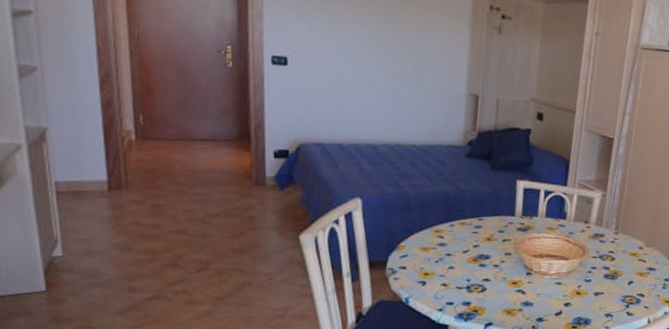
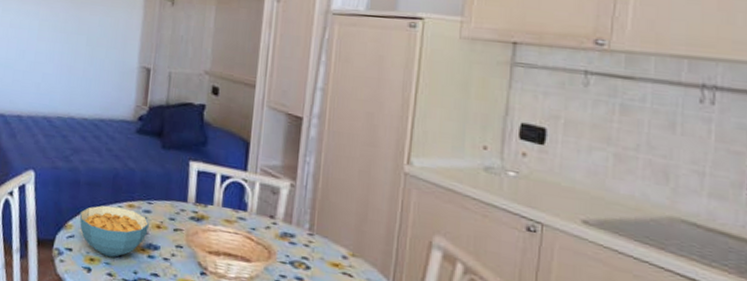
cereal bowl: none [412,225,480,270] -> present [79,205,149,257]

